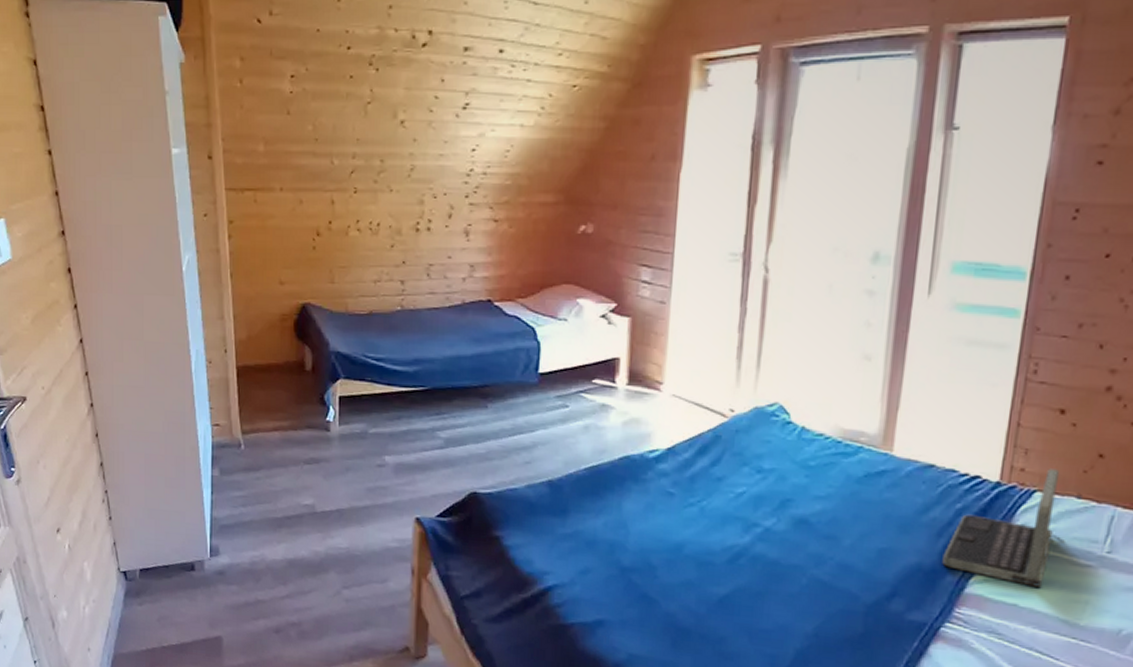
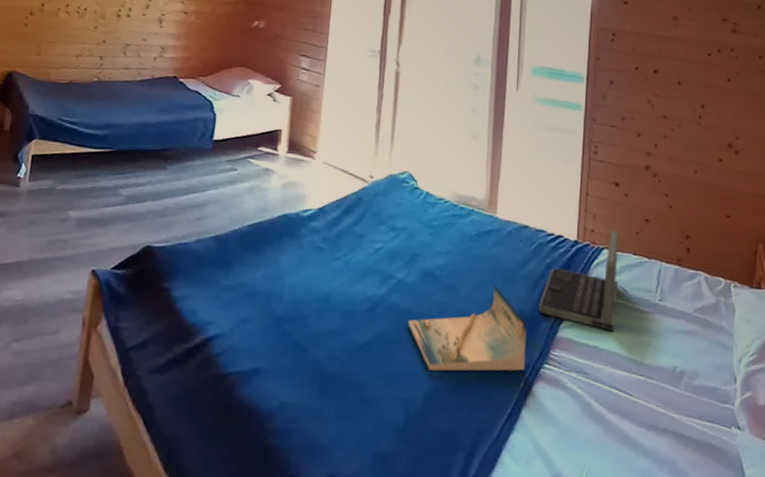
book: none [776,533,927,630] -> present [408,284,527,371]

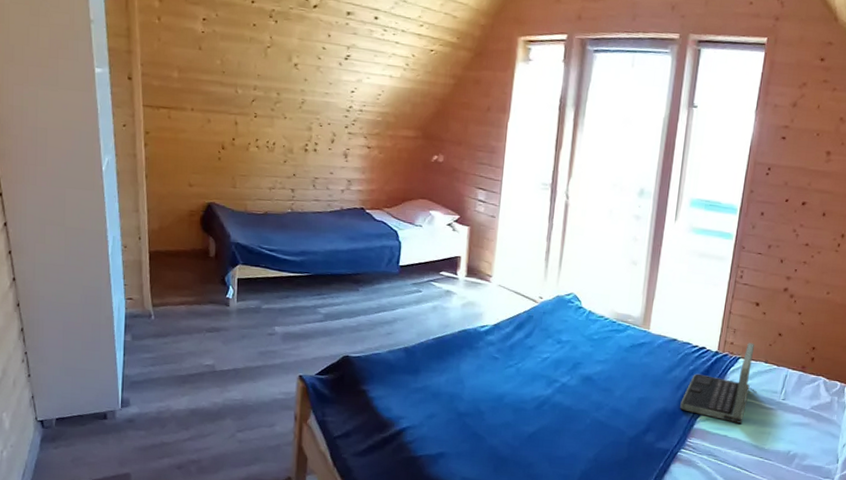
book: present [408,284,527,371] -> none [569,387,670,455]

